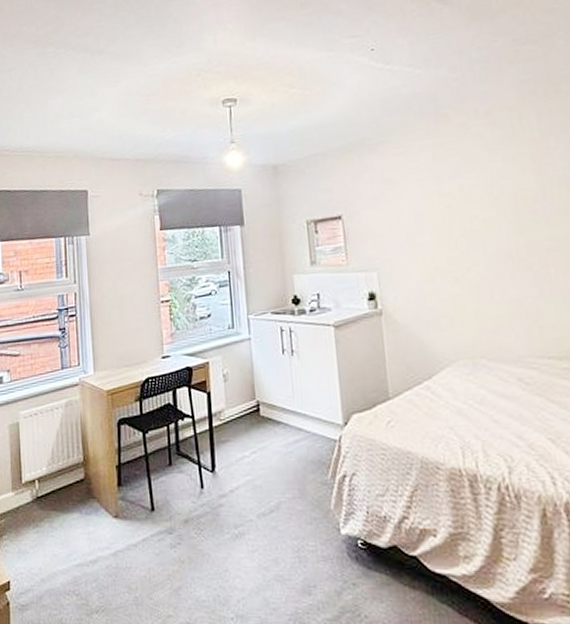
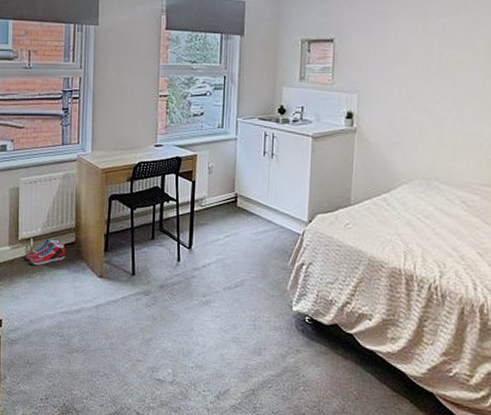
shoe: none [30,478,75,512] -> present [24,239,65,266]

